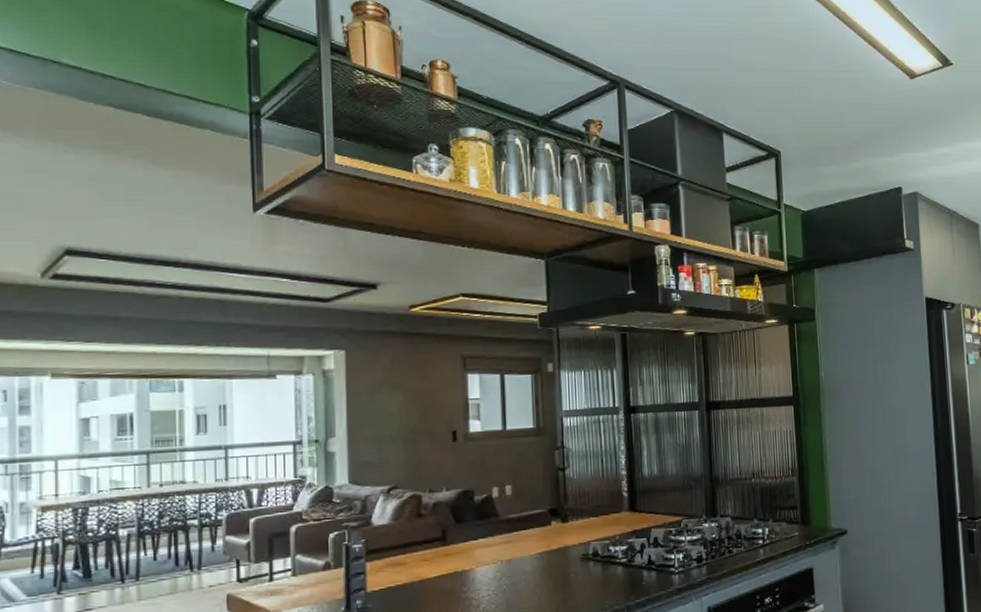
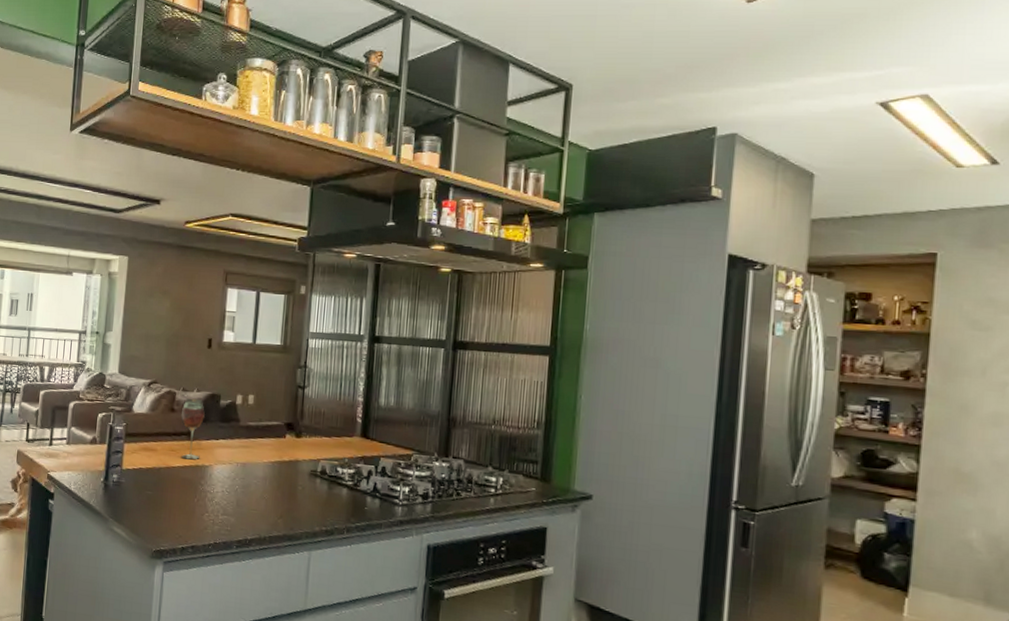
wineglass: none [431,498,458,568] -> present [181,398,205,460]

